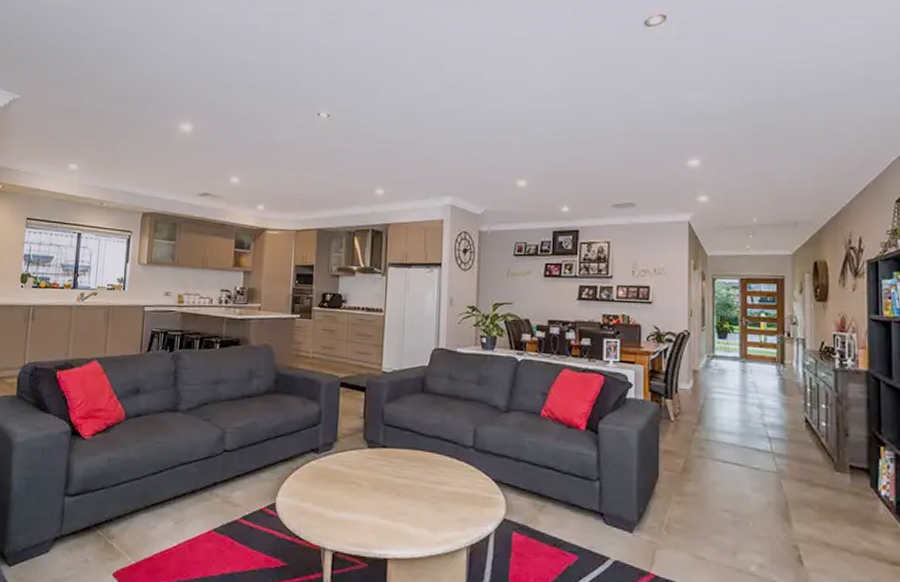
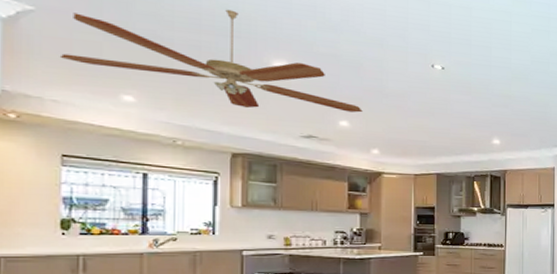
ceiling fan: none [32,79,252,170] -> present [59,9,363,113]

